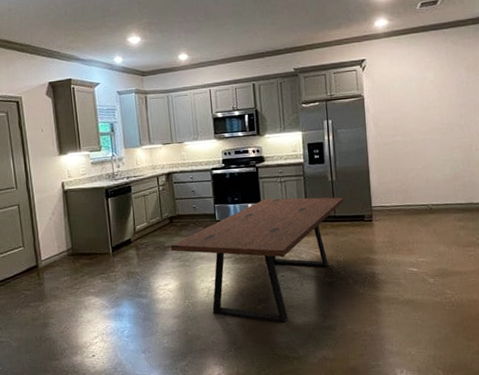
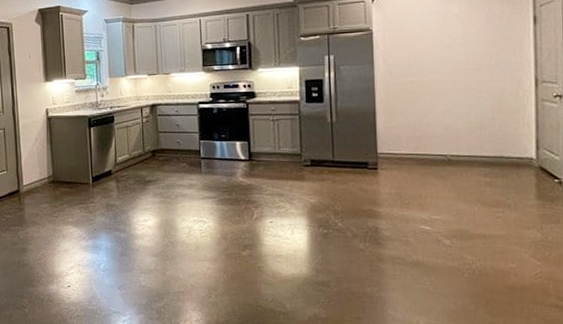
dining table: present [170,197,343,324] -> none [151,137,344,274]

